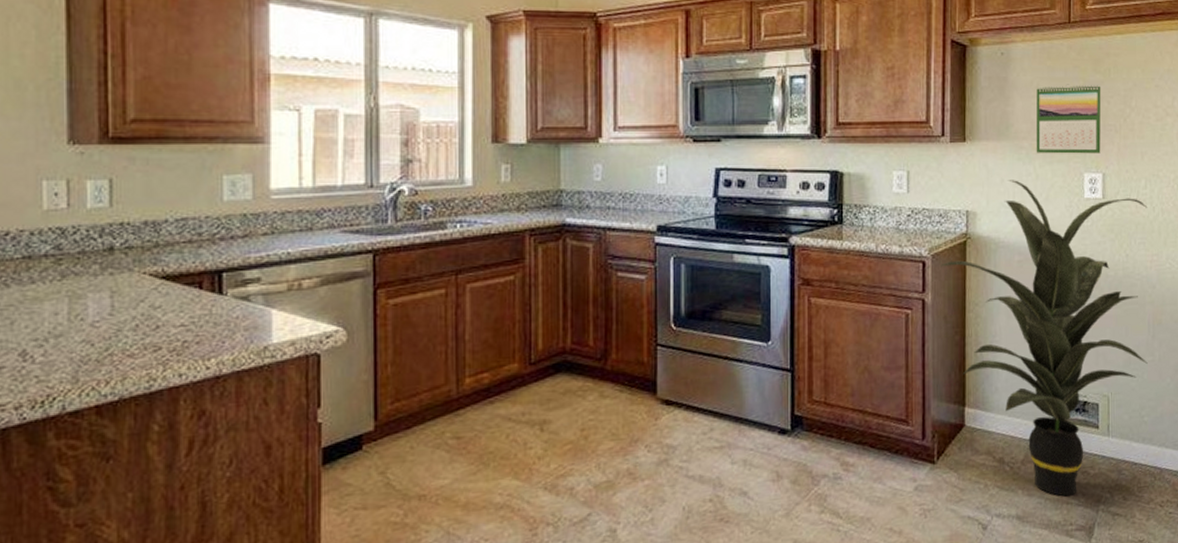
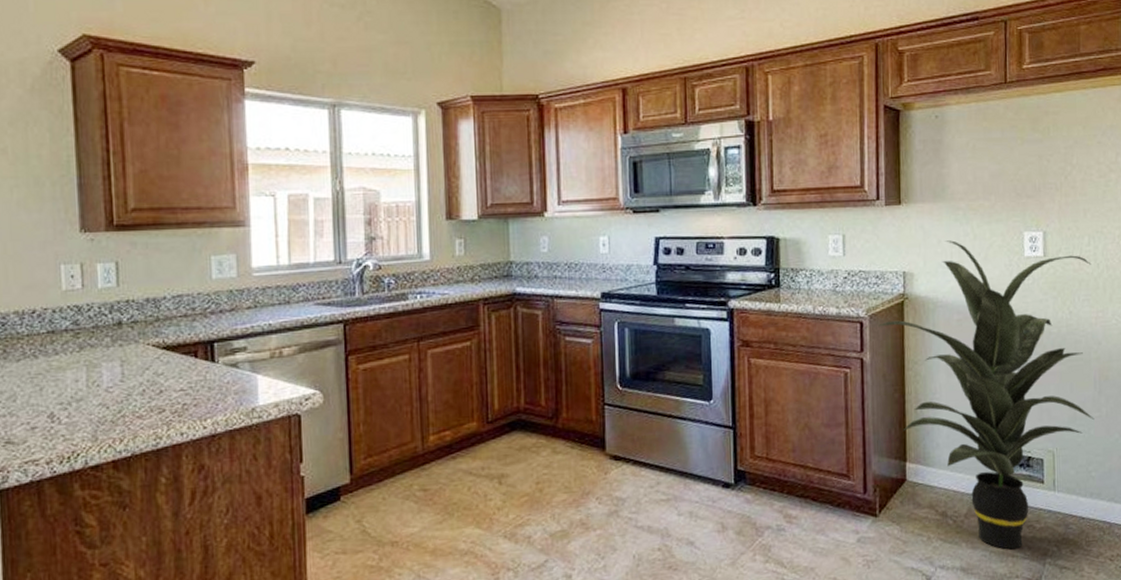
calendar: present [1036,84,1101,154] -> none [973,143,1041,214]

